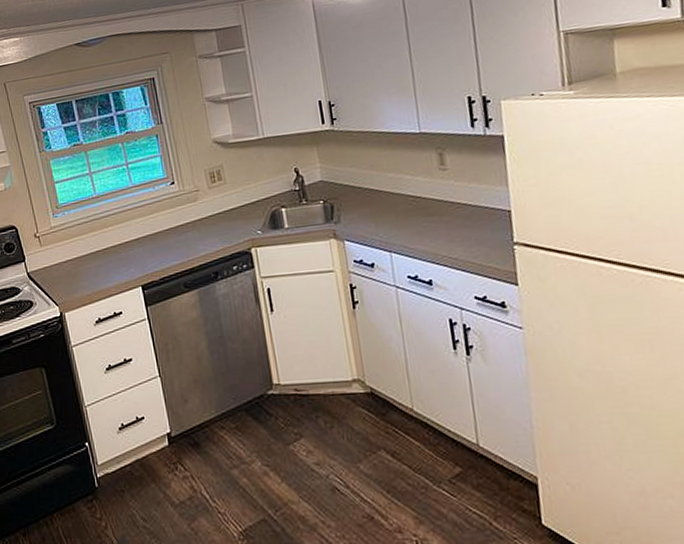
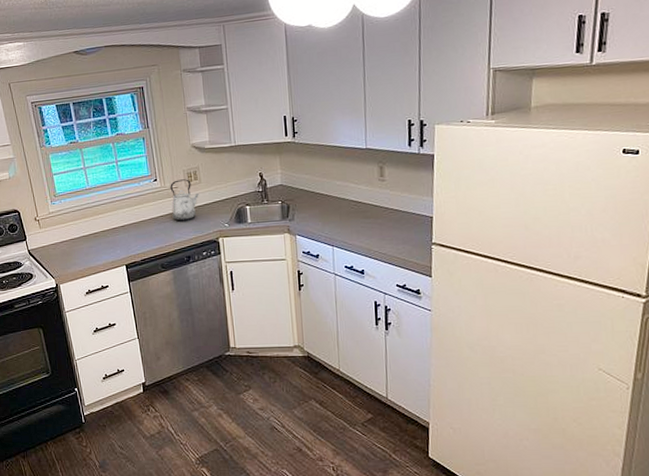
kettle: none [190,180,225,231] -> present [170,179,199,221]

